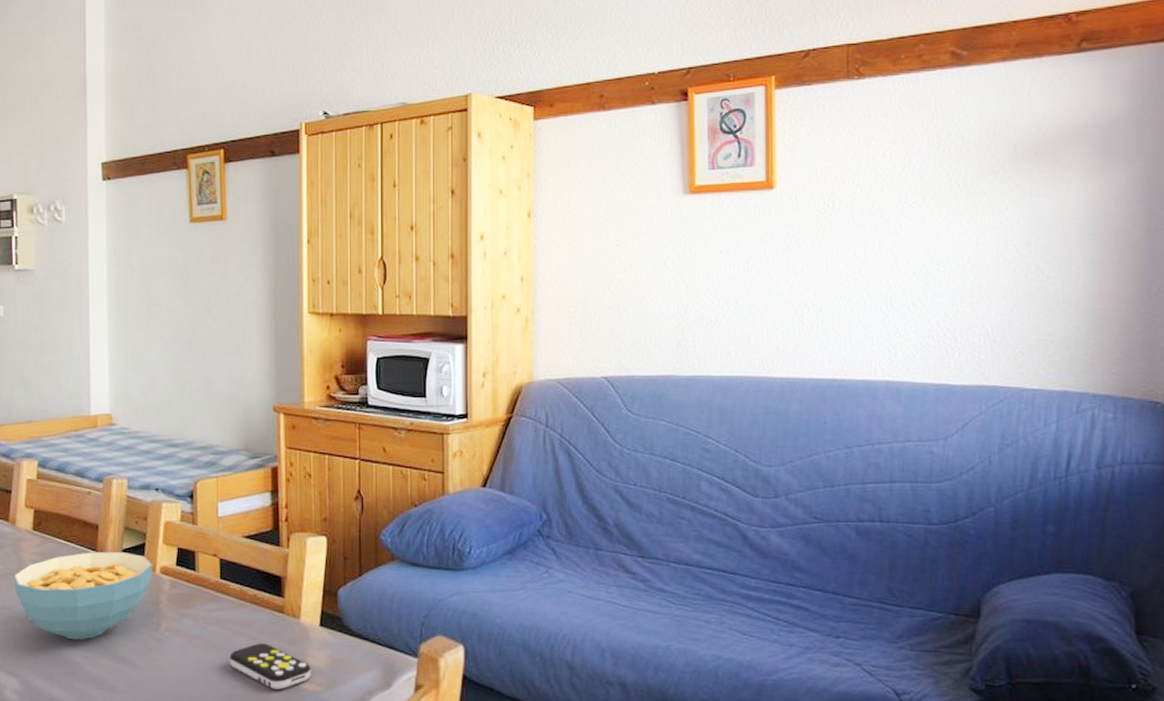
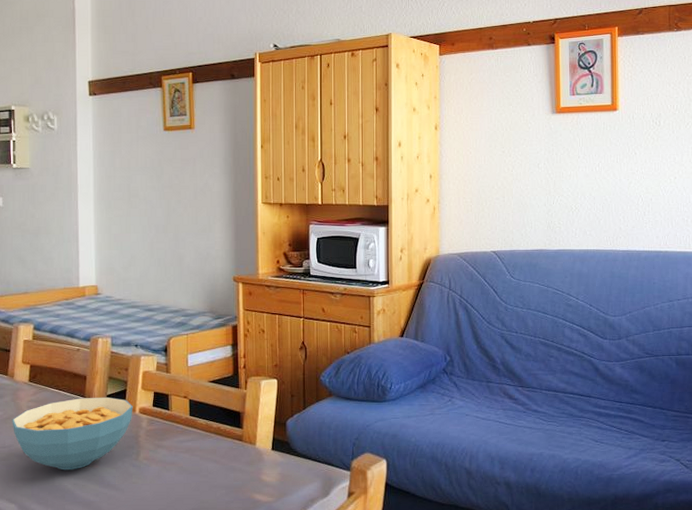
remote control: present [230,643,311,690] -> none [198,465,265,502]

